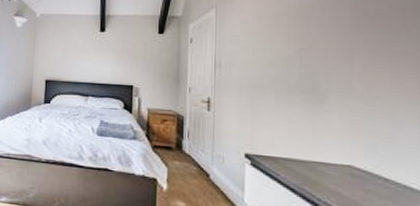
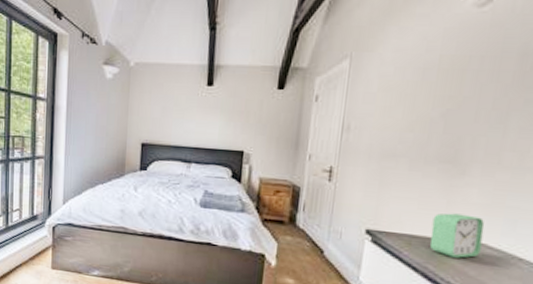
alarm clock: none [303,137,349,179] -> present [430,213,485,258]

